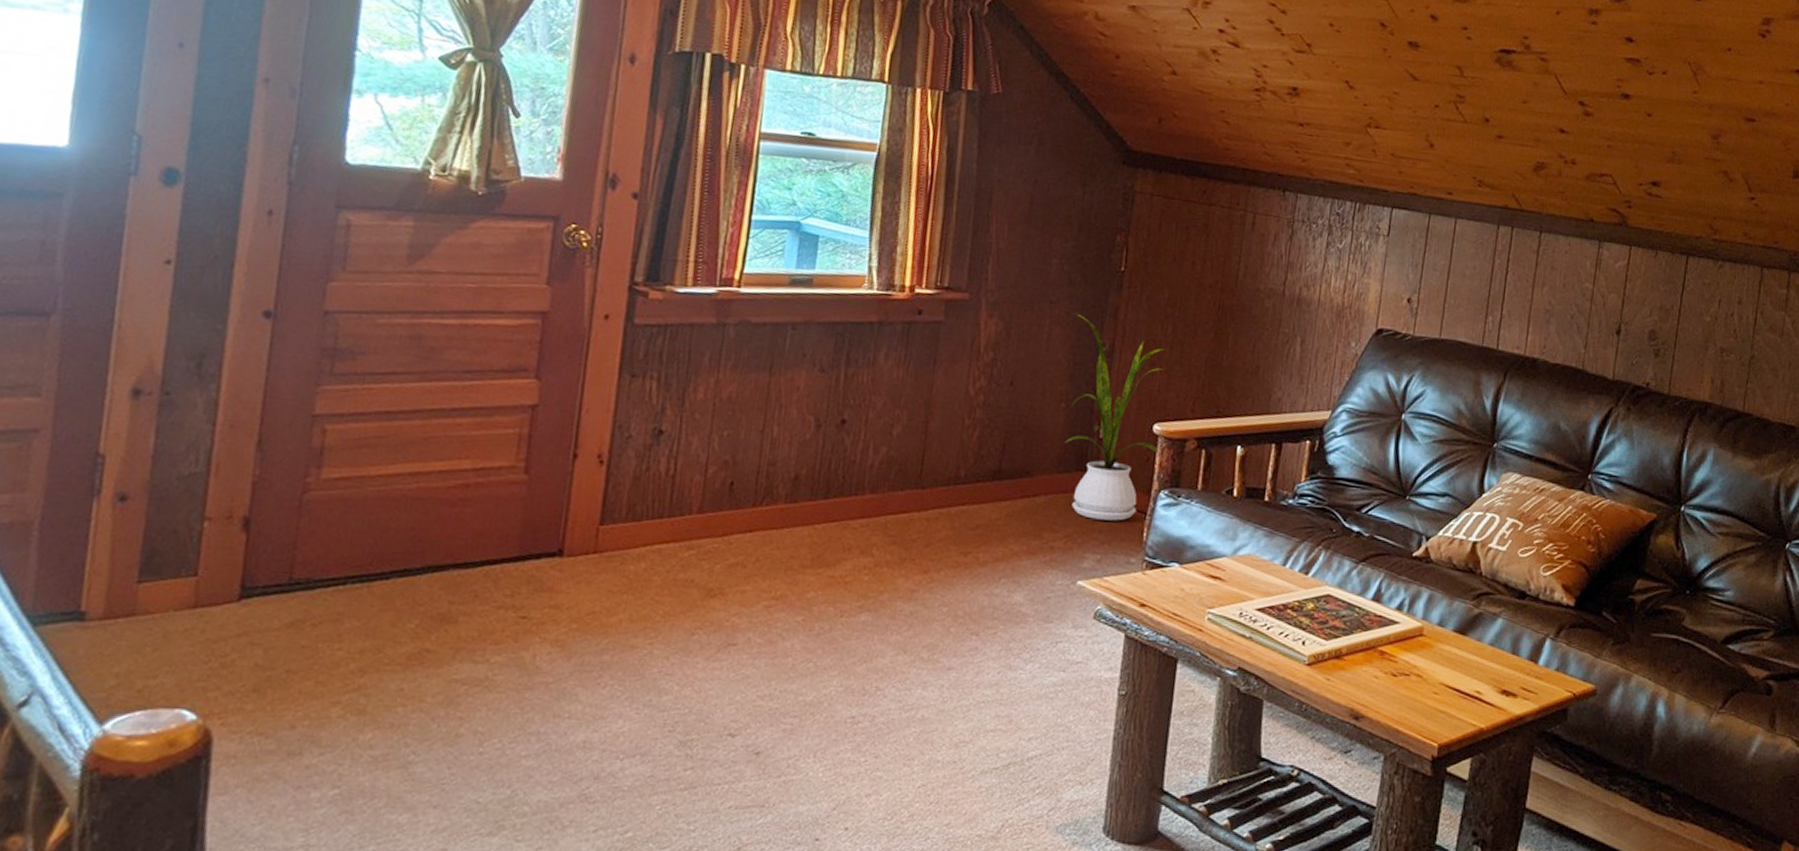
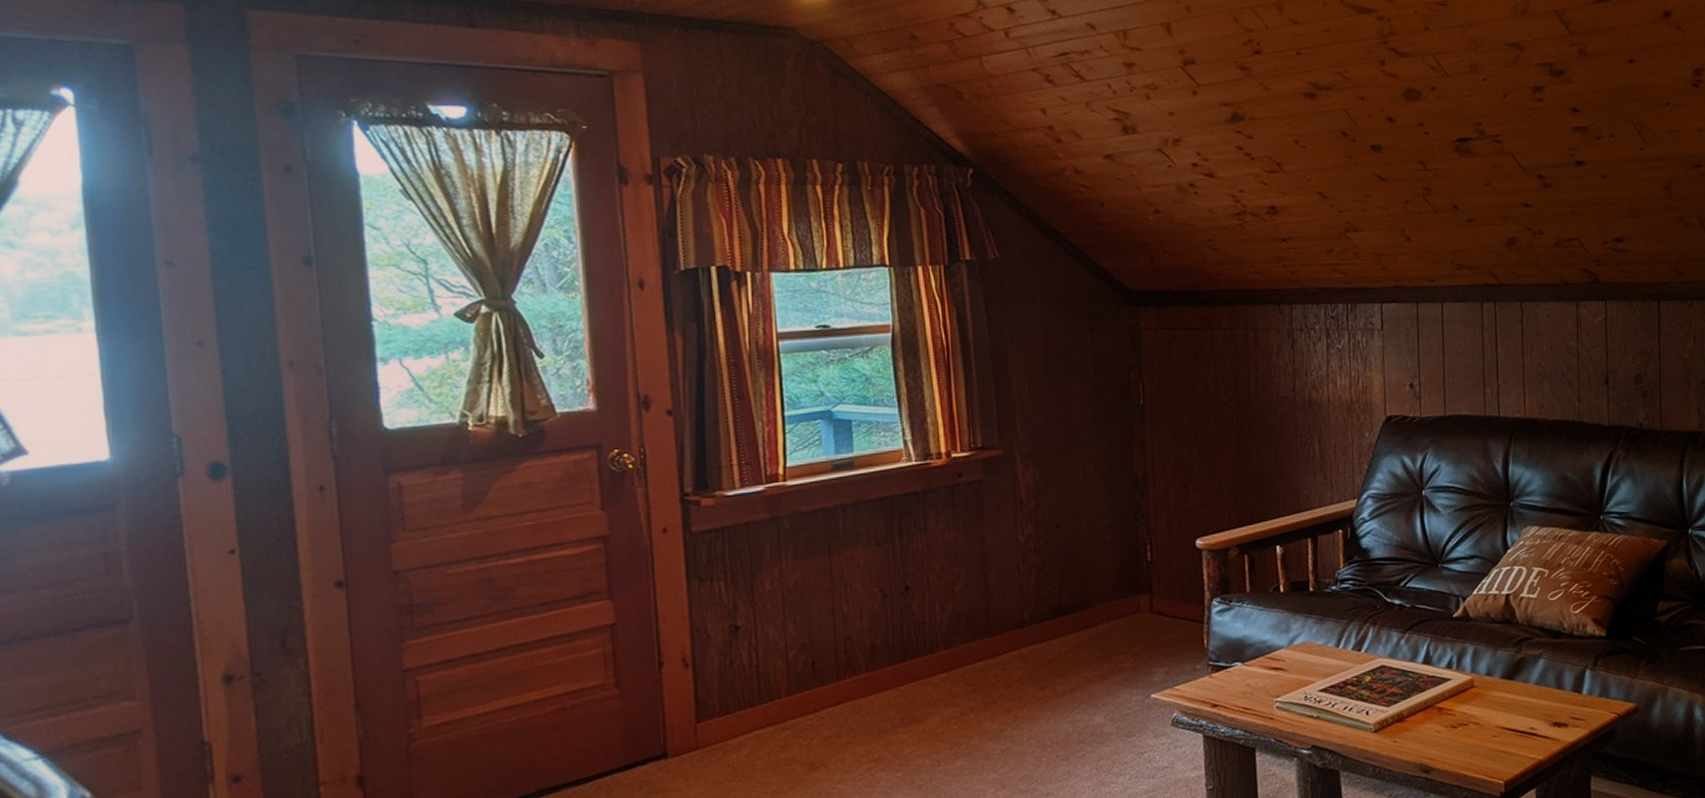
house plant: present [1065,313,1165,521] -> none [1105,450,1205,636]

